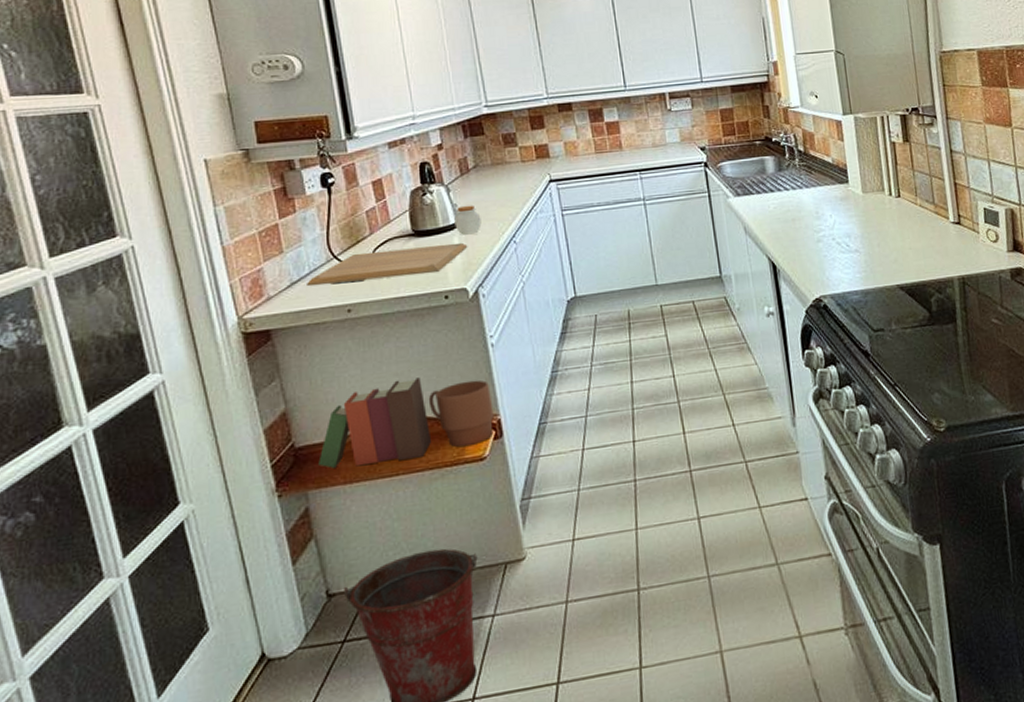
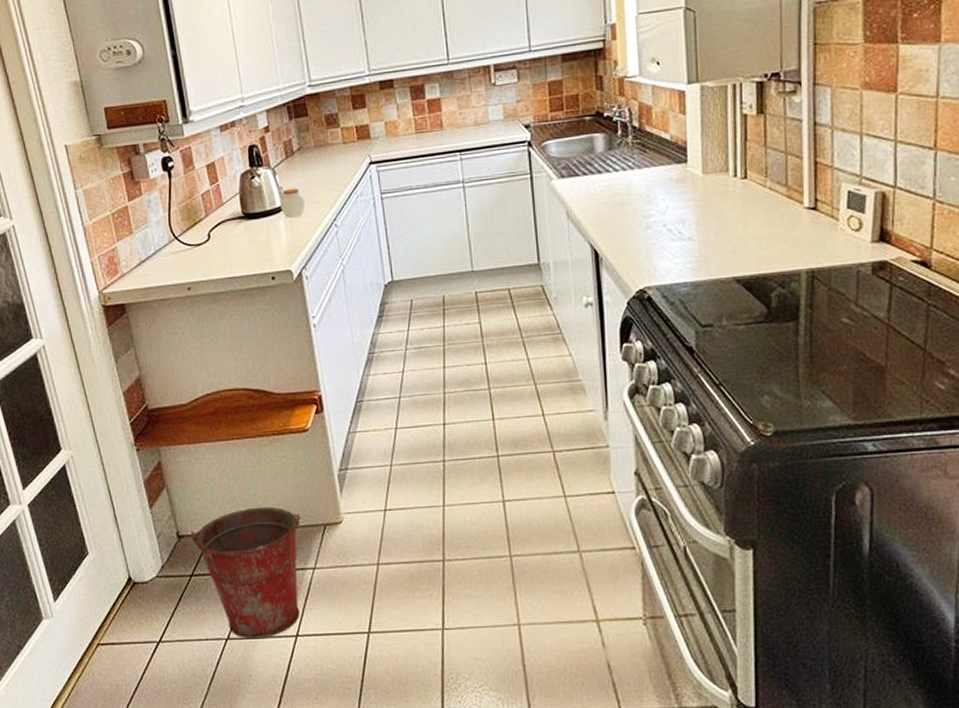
chopping board: present [307,242,468,287] -> none [153,225,293,265]
books: present [318,377,432,468] -> none [167,353,262,429]
decorative pot: present [428,380,494,447] -> none [258,357,316,418]

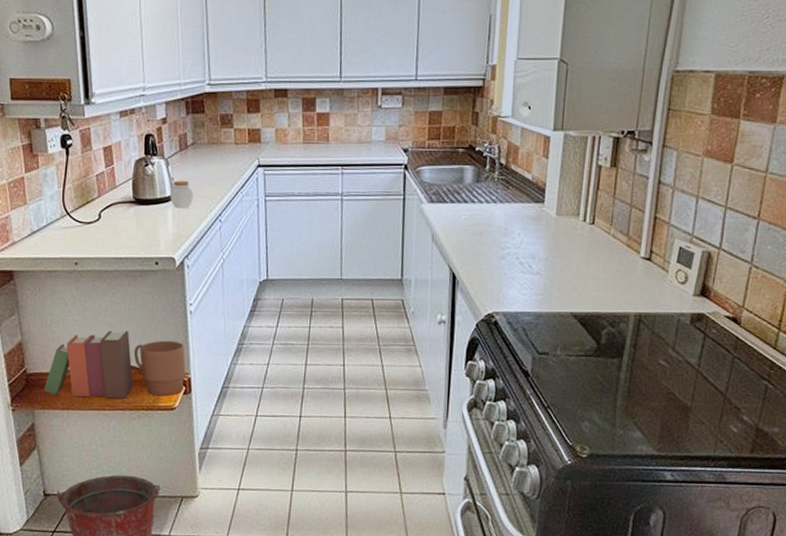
books: none [167,353,262,429] -> present [44,330,134,399]
decorative pot: none [258,357,316,418] -> present [133,340,186,396]

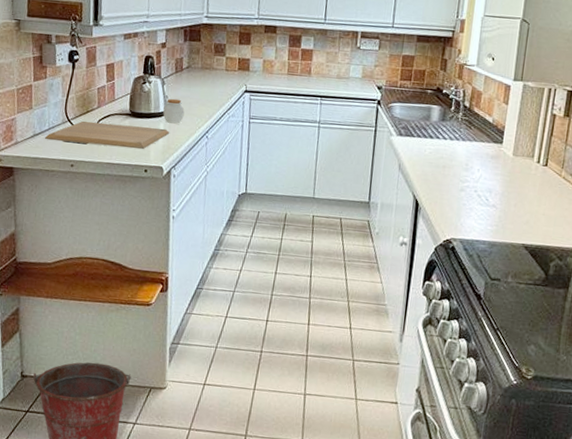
chopping board: none [44,212,180,240] -> present [45,120,170,150]
books: present [44,330,134,399] -> none [31,228,115,292]
decorative pot: present [133,340,186,396] -> none [117,241,165,292]

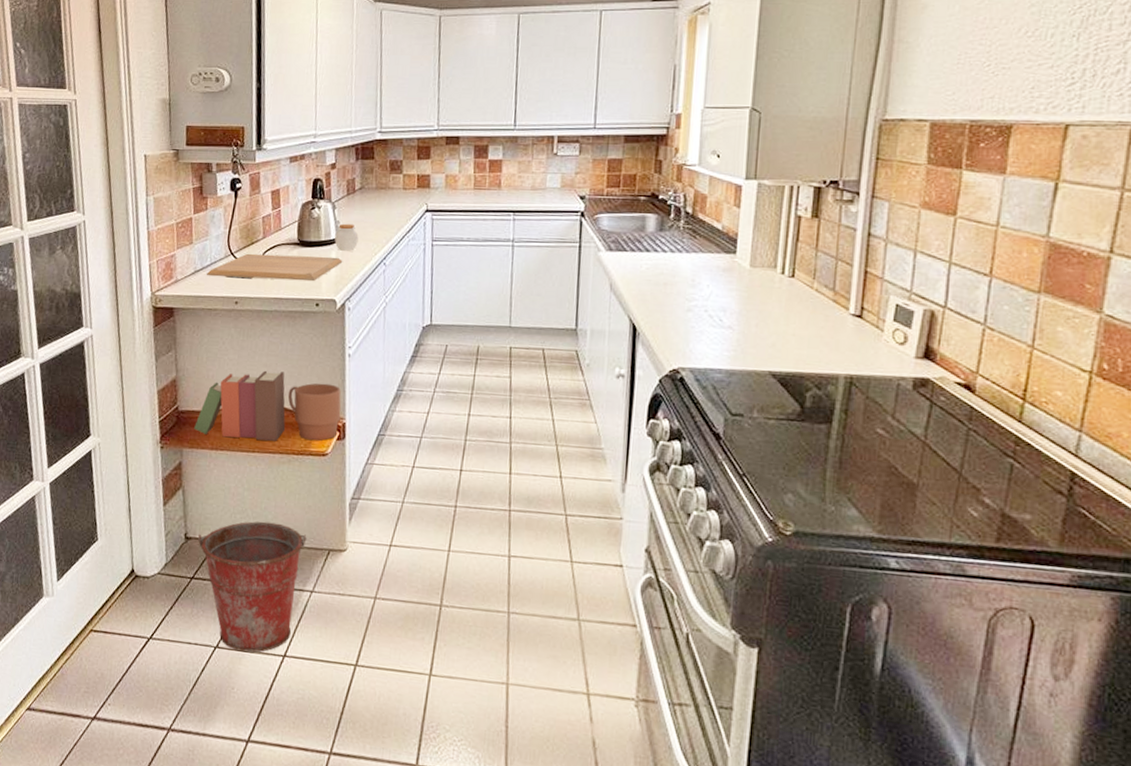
books: none [31,228,115,292] -> present [194,370,286,441]
decorative pot: none [117,241,165,292] -> present [287,383,341,441]

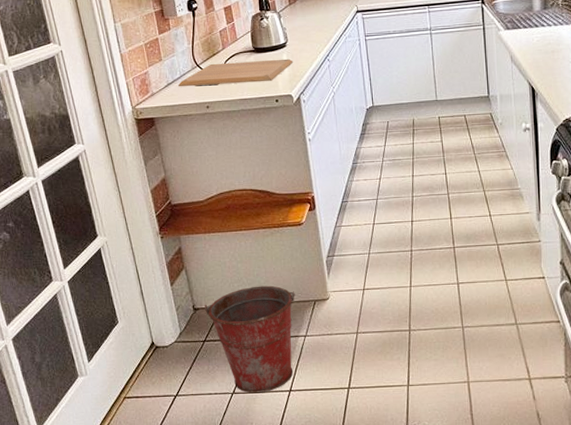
books: present [194,370,286,441] -> none [187,160,265,222]
decorative pot: present [287,383,341,441] -> none [263,165,309,214]
jar: present [334,223,359,251] -> none [284,29,304,53]

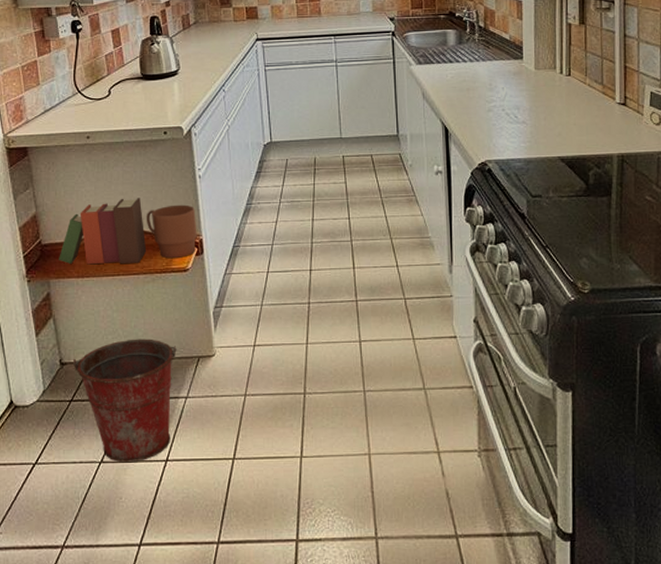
chopping board: present [178,58,294,87] -> none [57,87,185,115]
books: none [187,160,265,222] -> present [59,198,147,265]
decorative pot: none [263,165,309,214] -> present [146,204,197,258]

